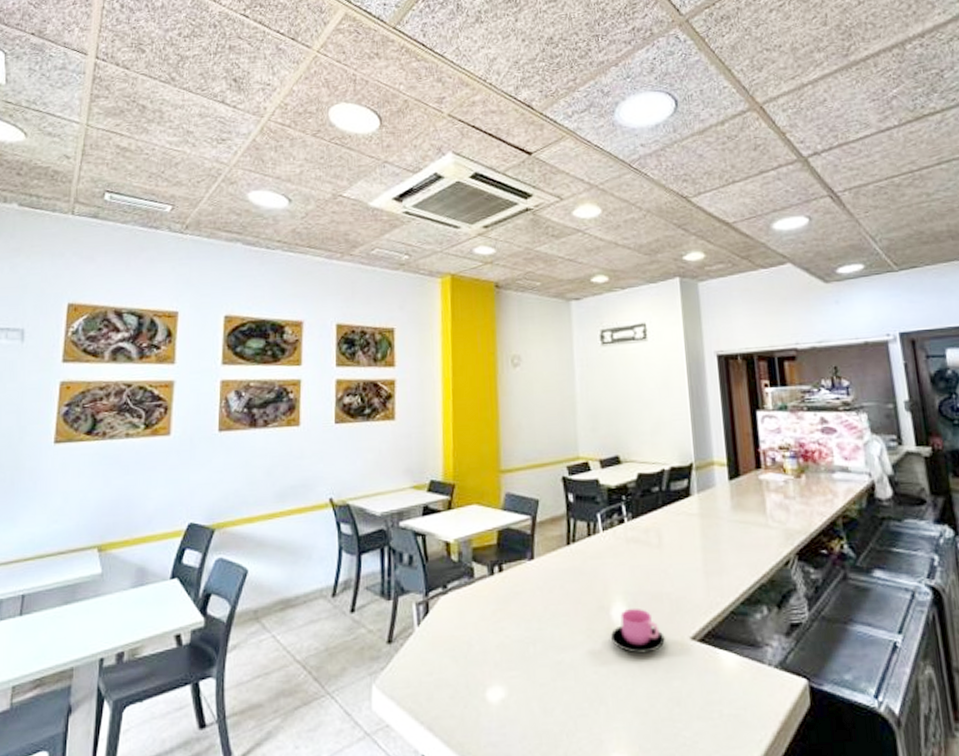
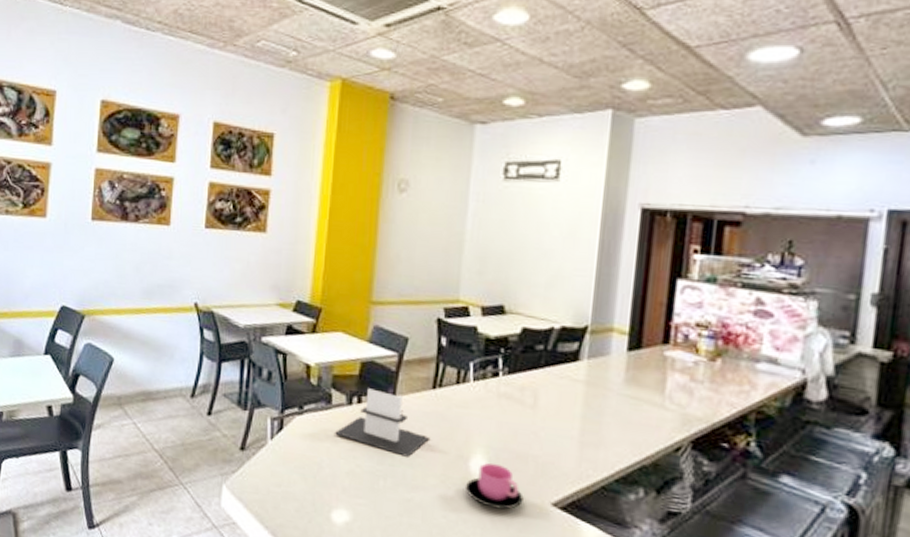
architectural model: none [481,555,570,618] -> present [335,388,429,457]

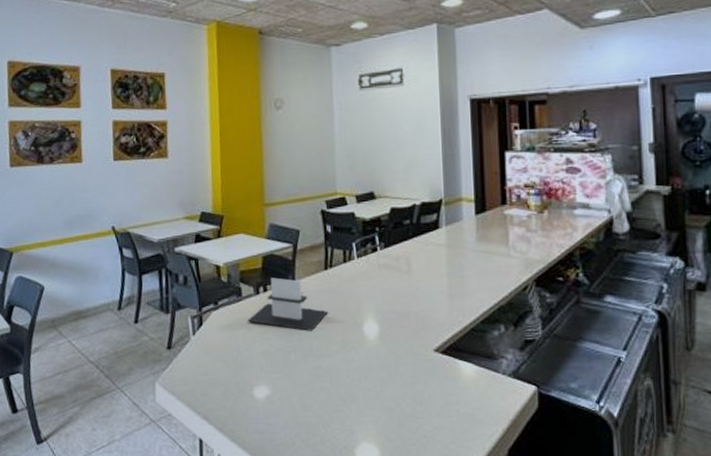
cup: present [464,462,524,510] -> none [362,324,411,362]

